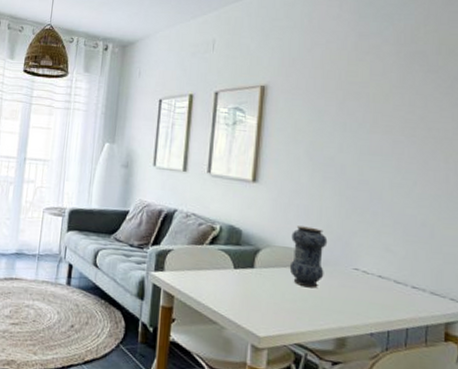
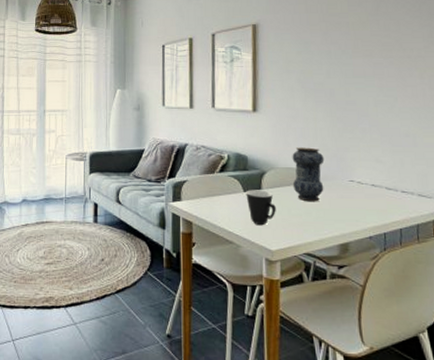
mug: none [236,267,268,308] -> present [246,190,276,226]

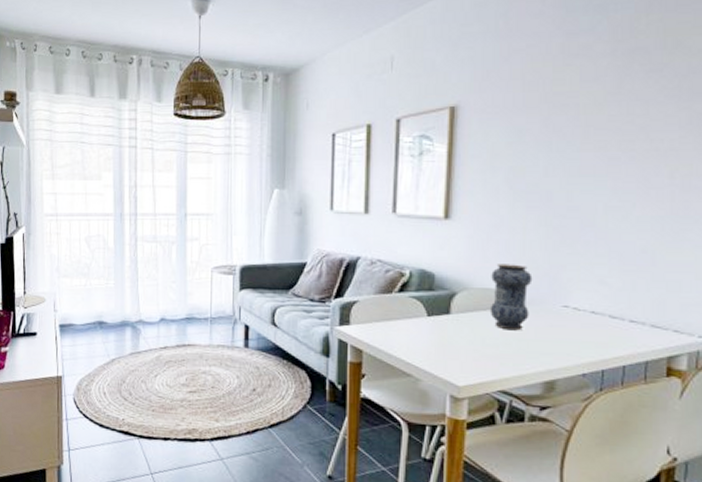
mug: present [246,190,276,226] -> none [430,314,467,357]

